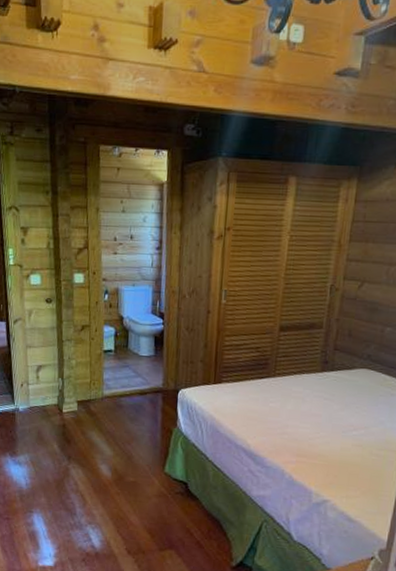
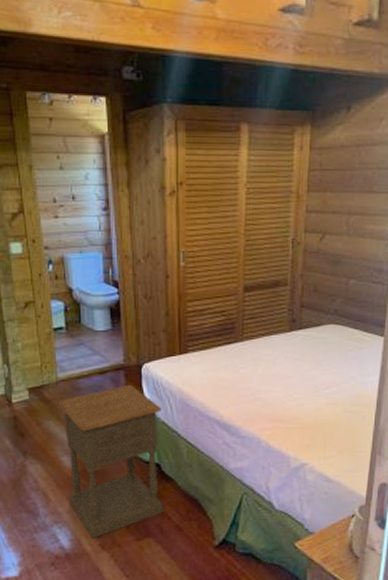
nightstand: none [101,407,193,543] -> present [57,385,163,539]

